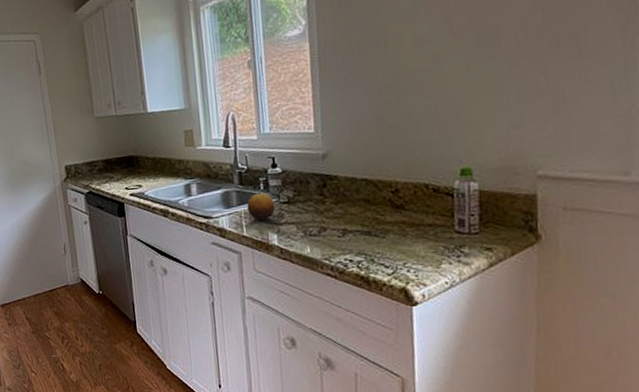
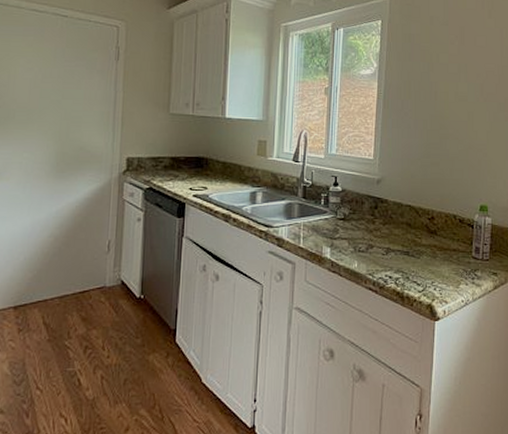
fruit: present [247,192,276,220] -> none [307,207,332,233]

